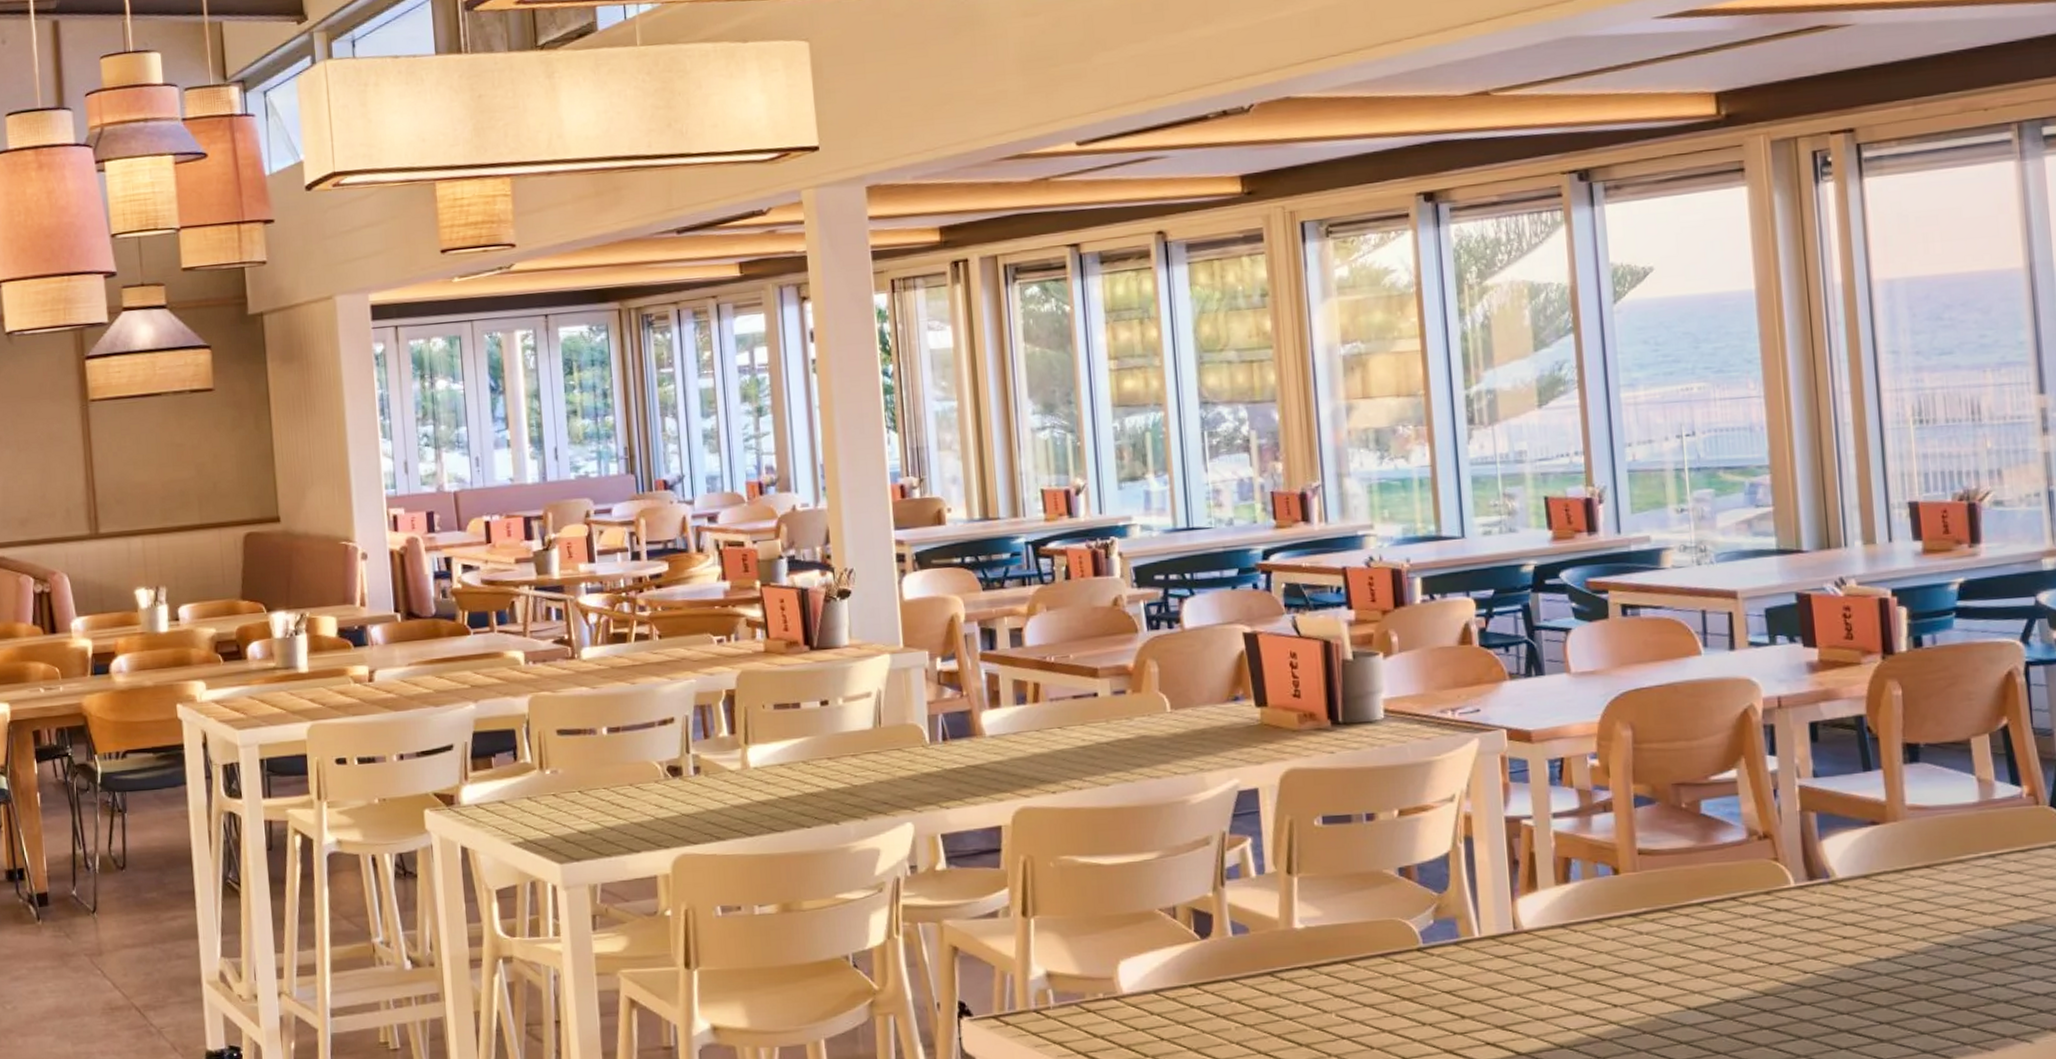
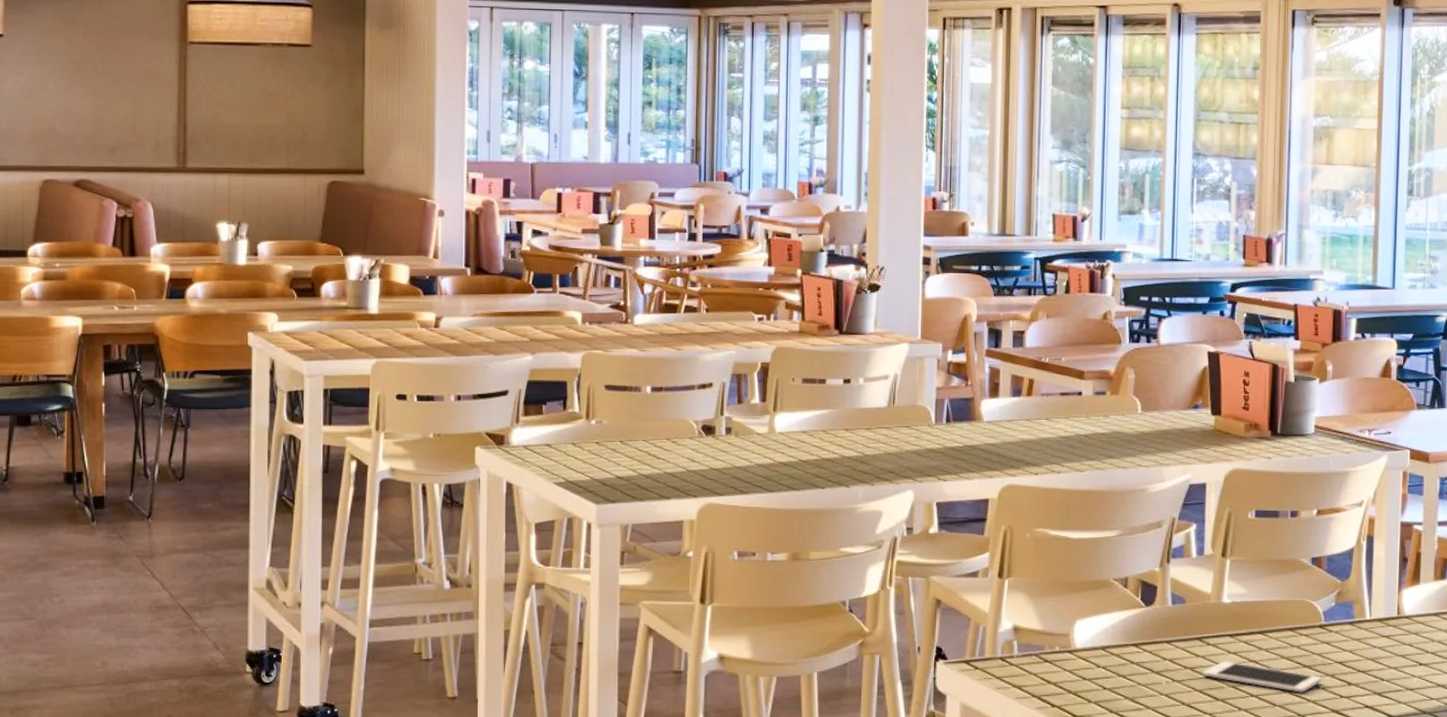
cell phone: none [1278,997,1428,1032] -> present [1202,660,1322,693]

